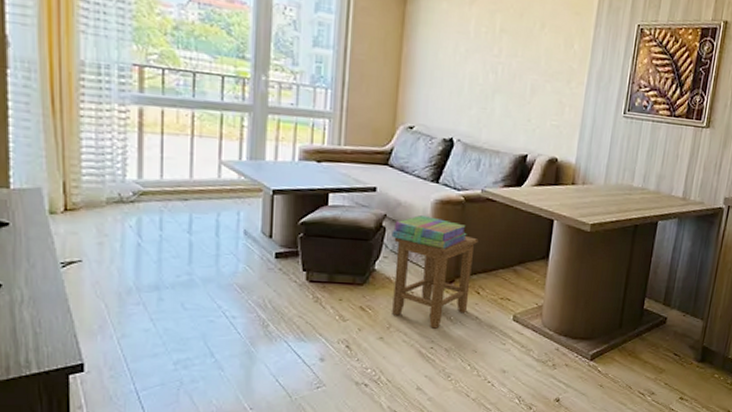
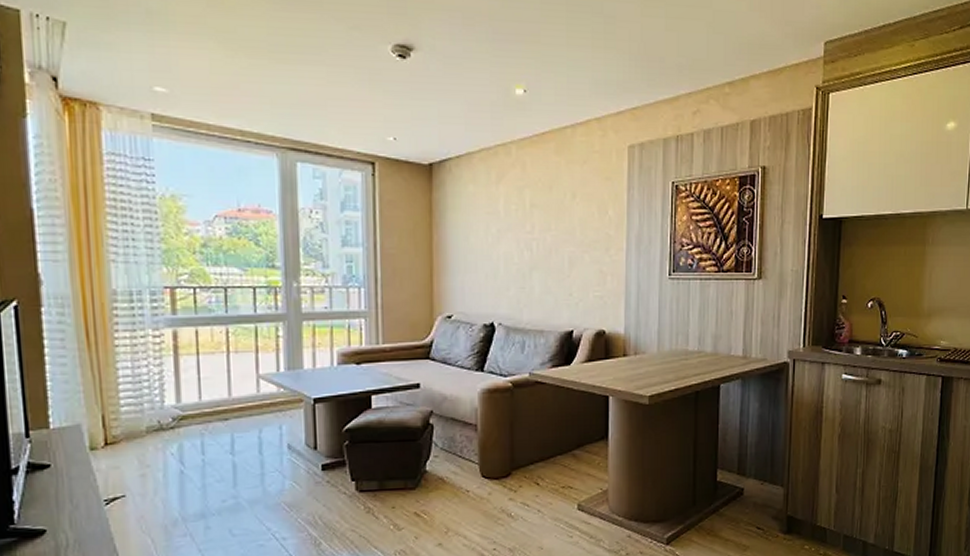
stack of books: present [391,214,467,250] -> none [440,406,519,442]
stool: present [392,236,479,329] -> none [443,424,532,528]

